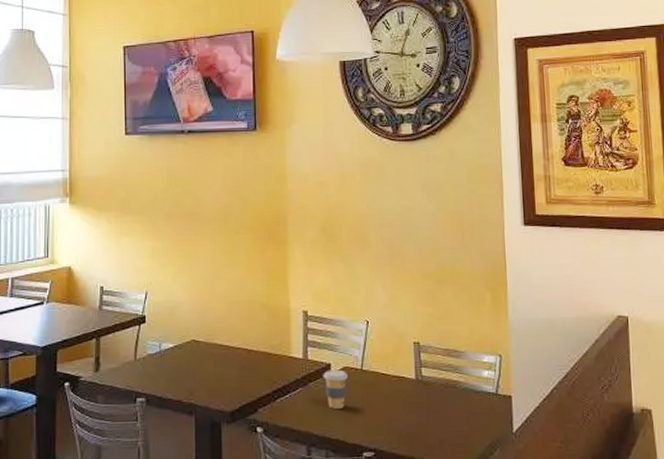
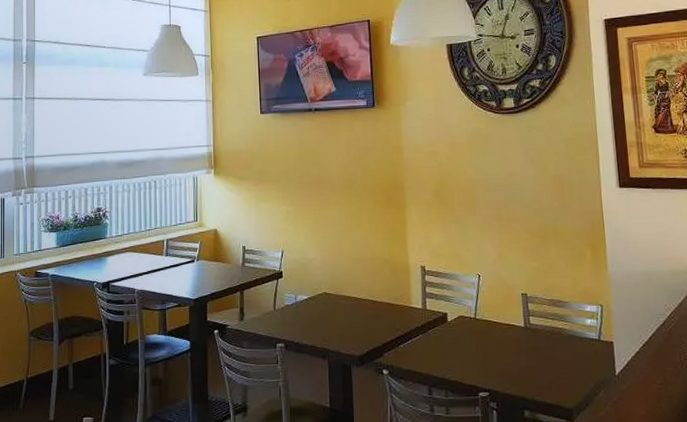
coffee cup: present [323,369,348,409] -> none [440,318,463,353]

